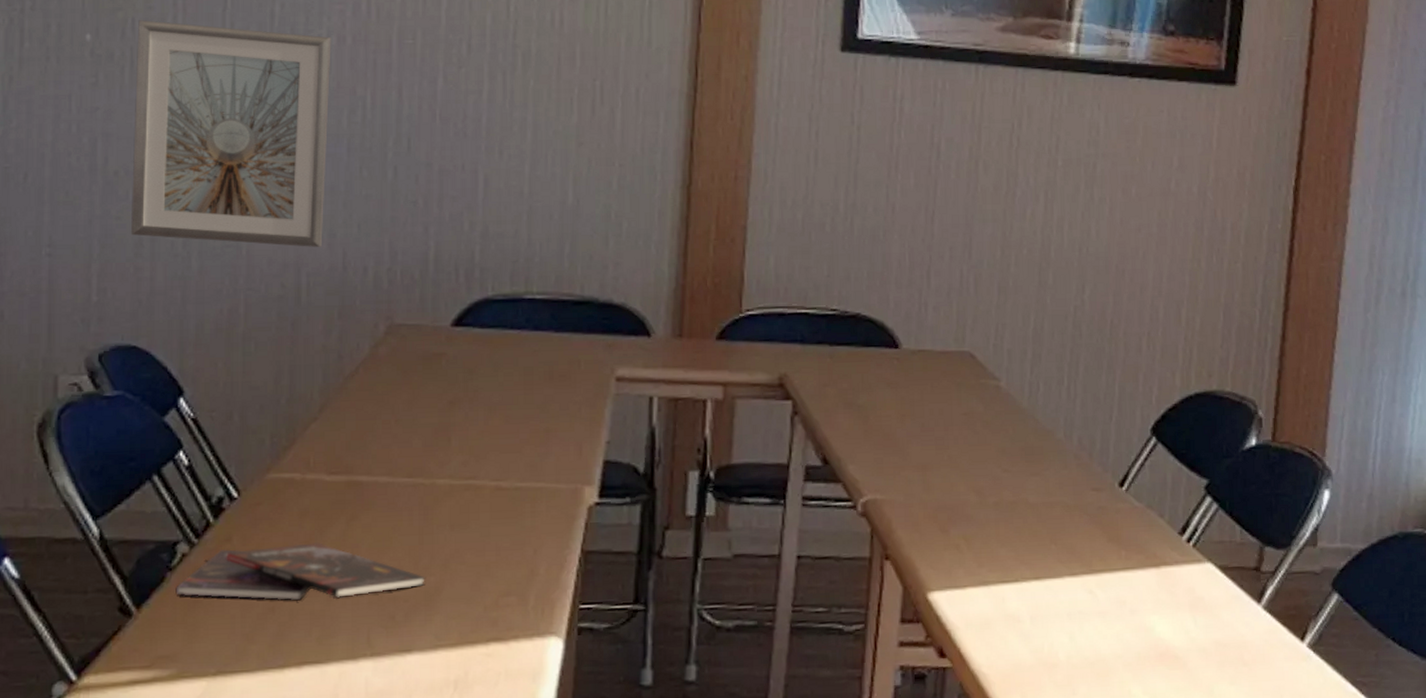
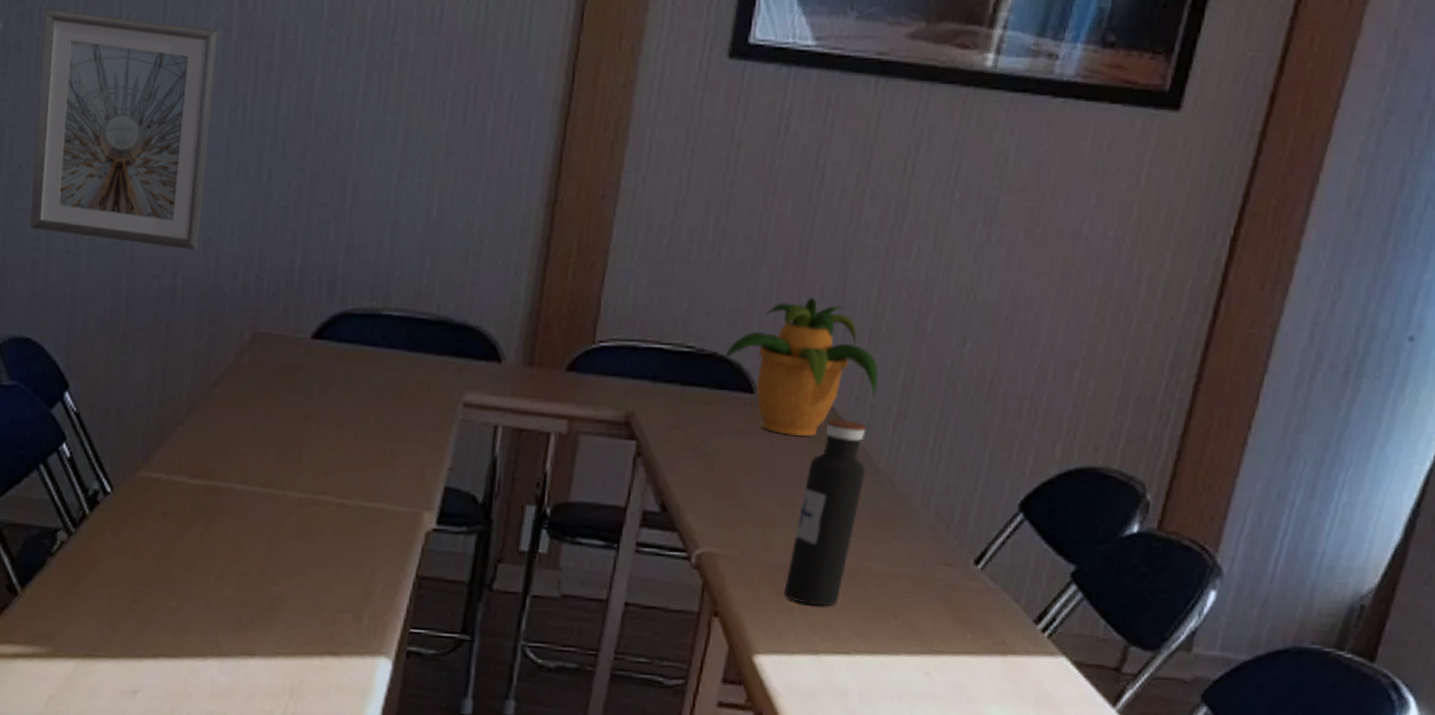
booklet: present [175,543,427,601] -> none [54,541,272,598]
potted plant: none [868,258,1012,384] -> present [725,297,879,436]
water bottle: none [949,366,1011,540] -> present [783,419,868,607]

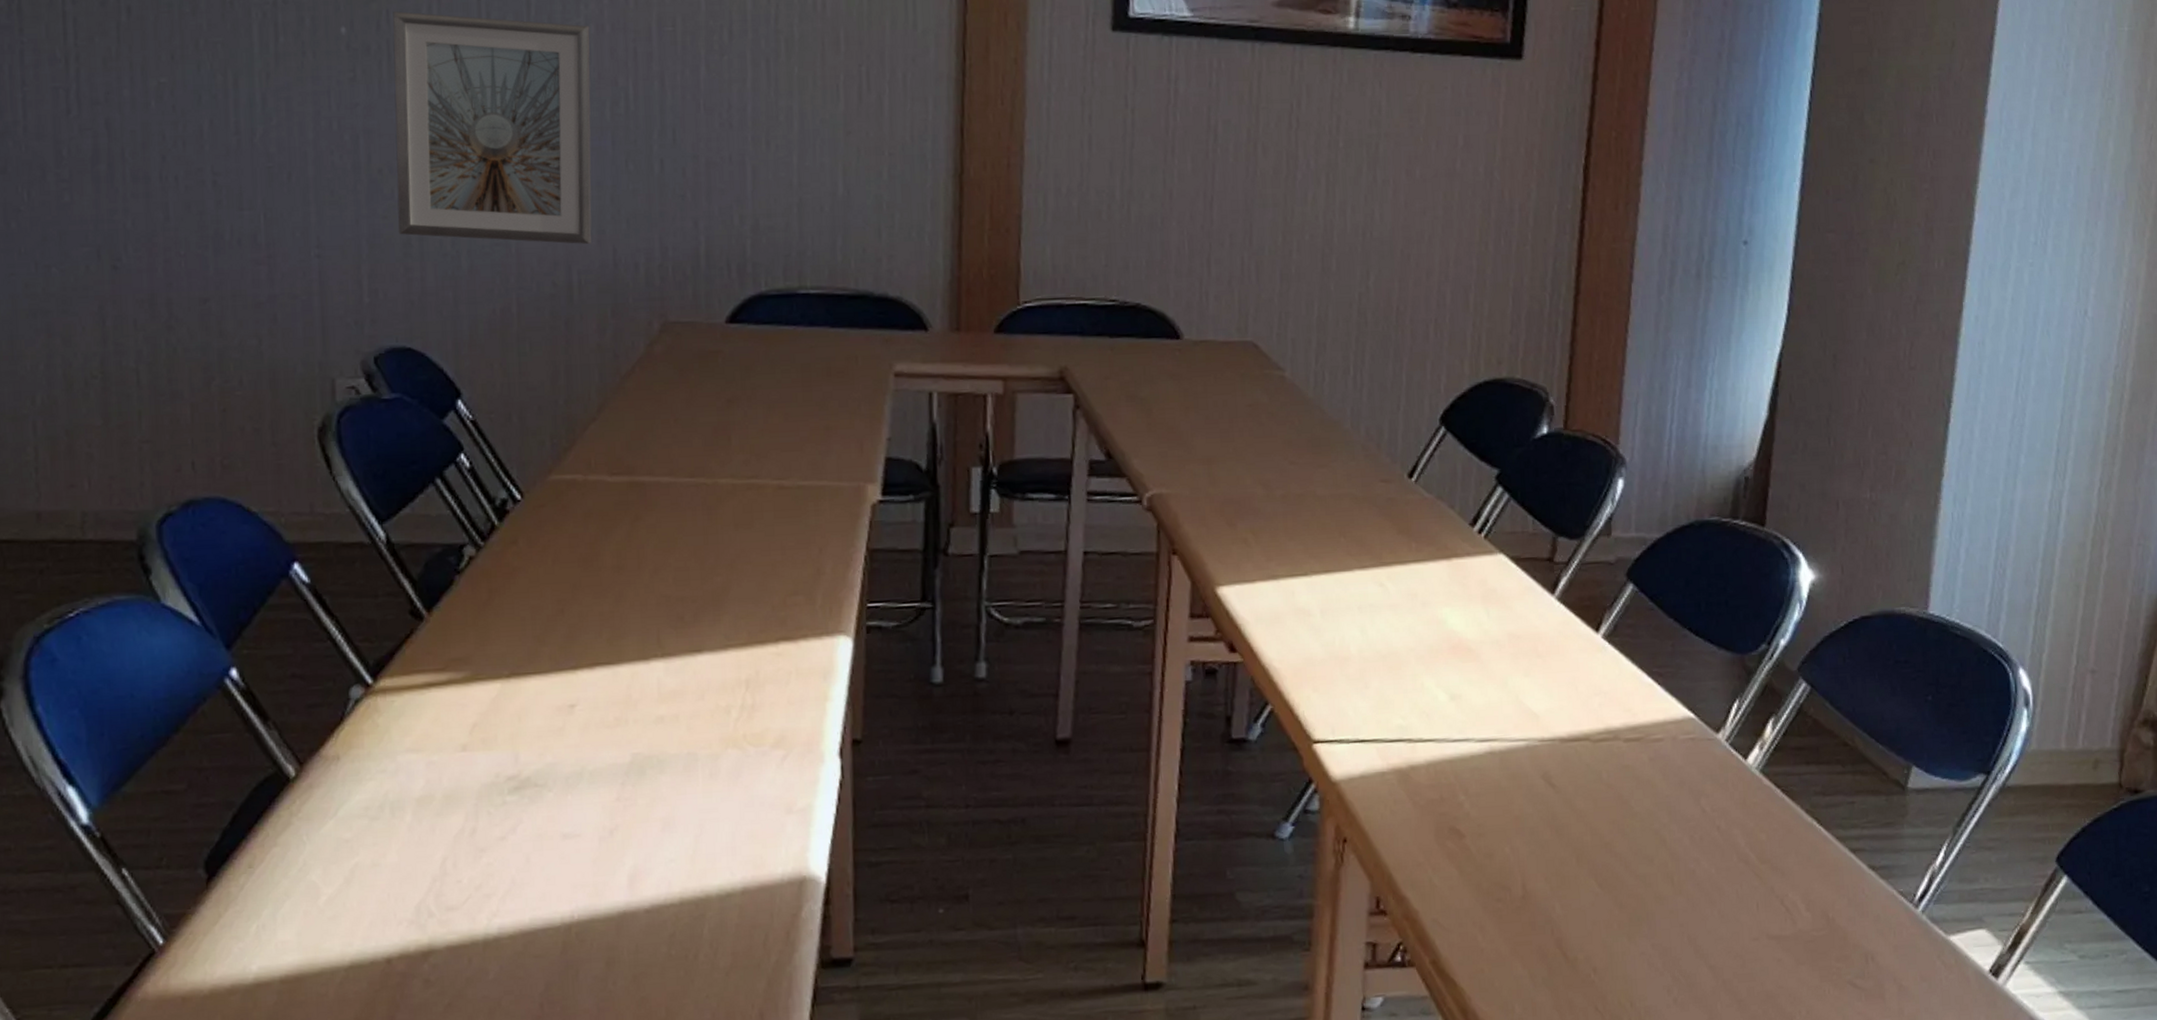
potted plant: present [725,297,879,436] -> none [1148,245,1296,375]
water bottle: present [783,419,868,607] -> none [1236,356,1297,534]

